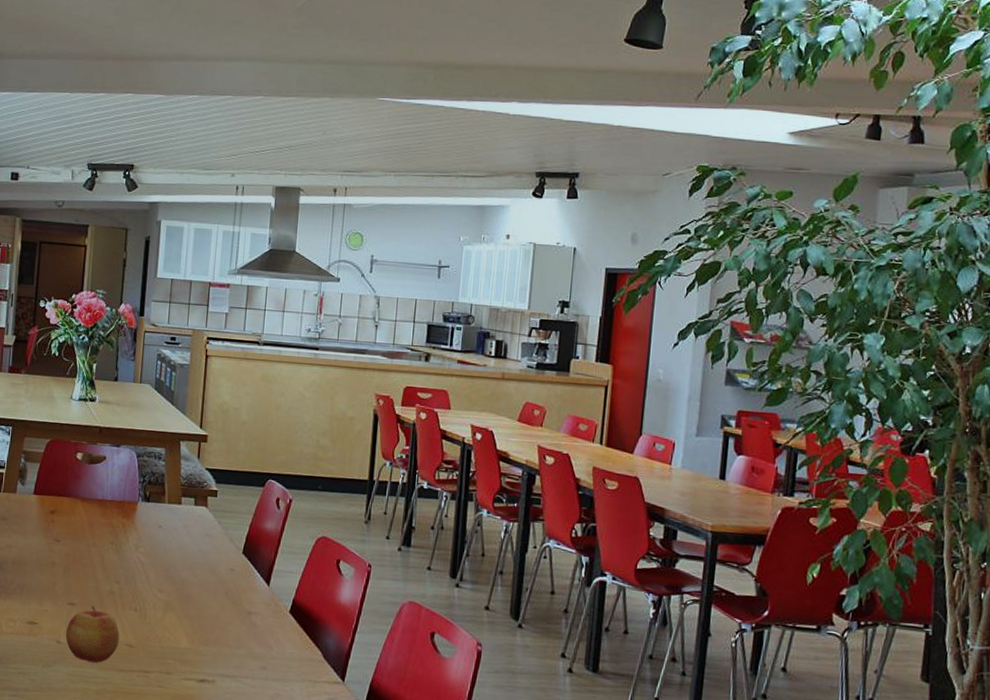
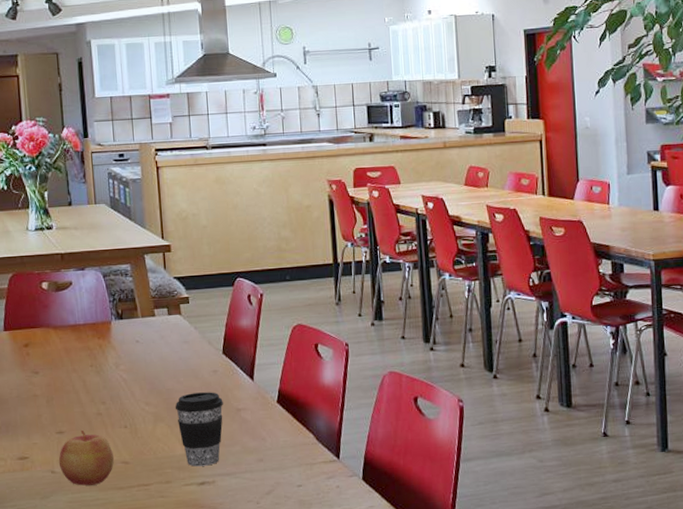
coffee cup: none [186,587,236,664] -> present [175,392,223,467]

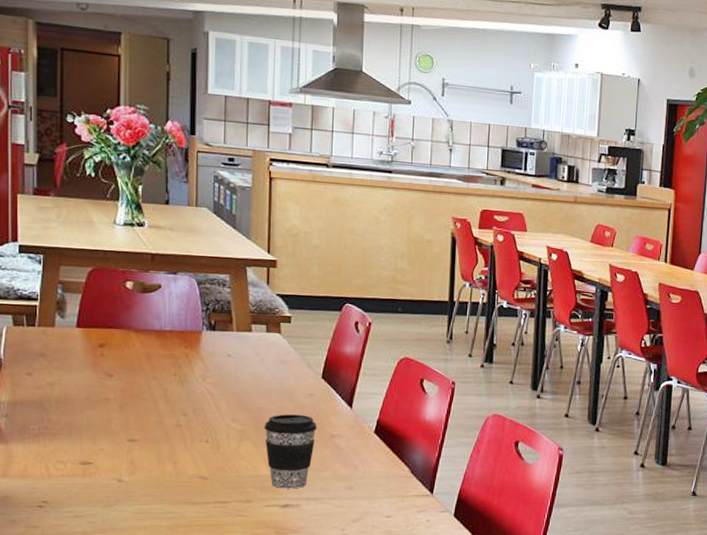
apple: present [58,431,114,486] -> none [127,441,190,498]

